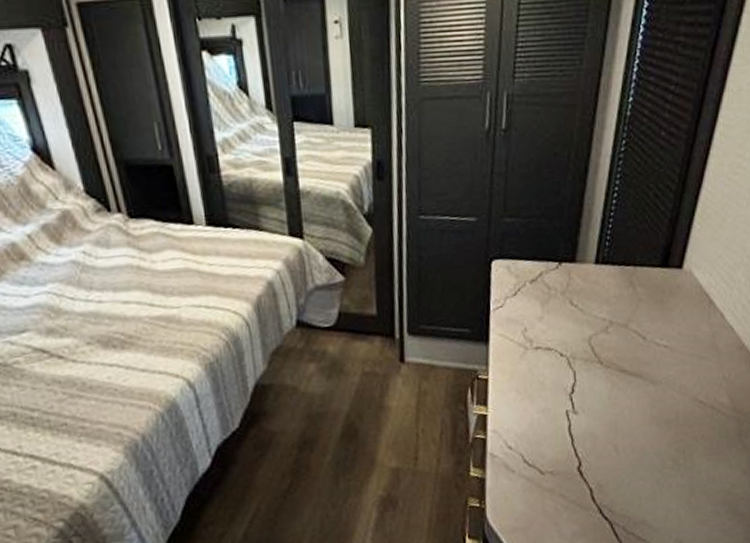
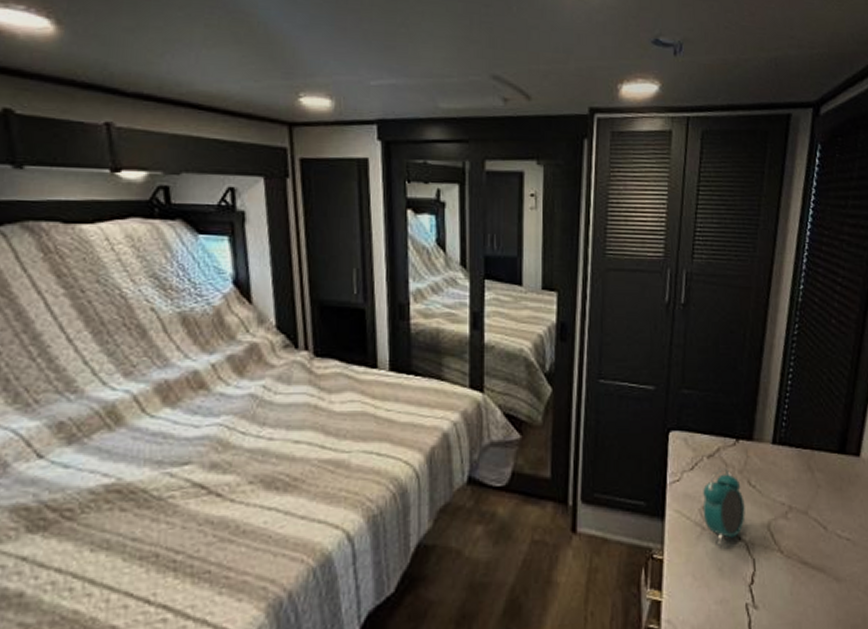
alarm clock: none [525,290,567,364] -> present [702,467,745,547]

